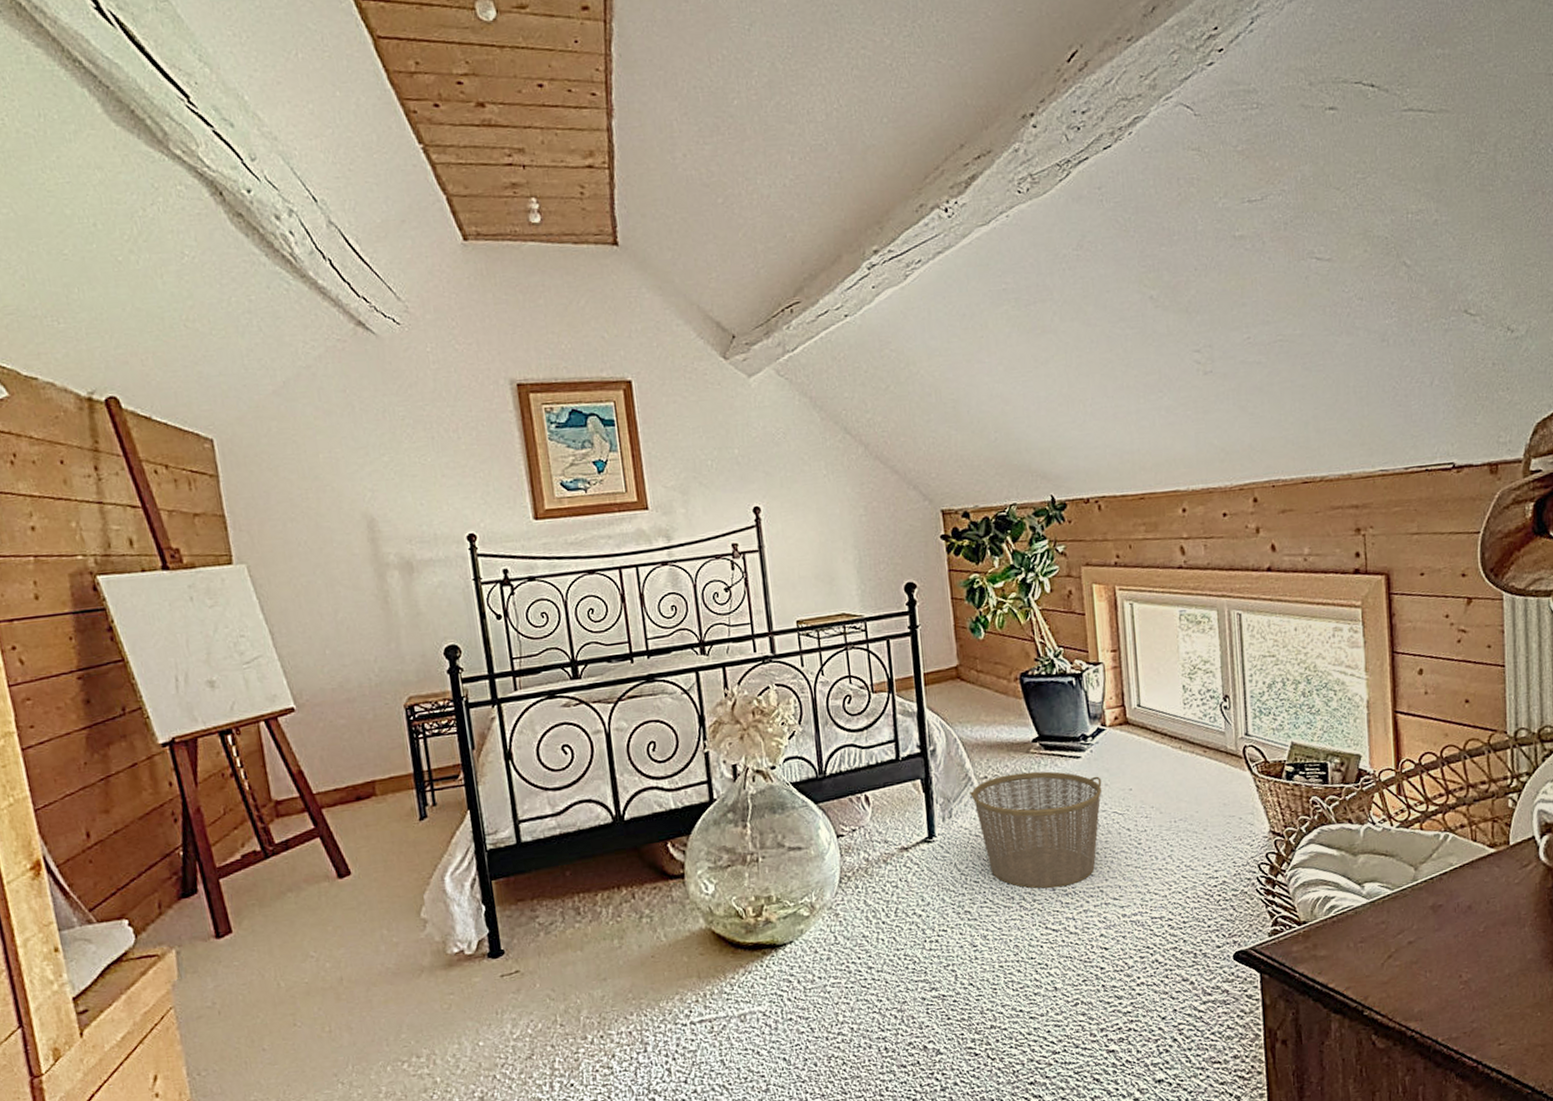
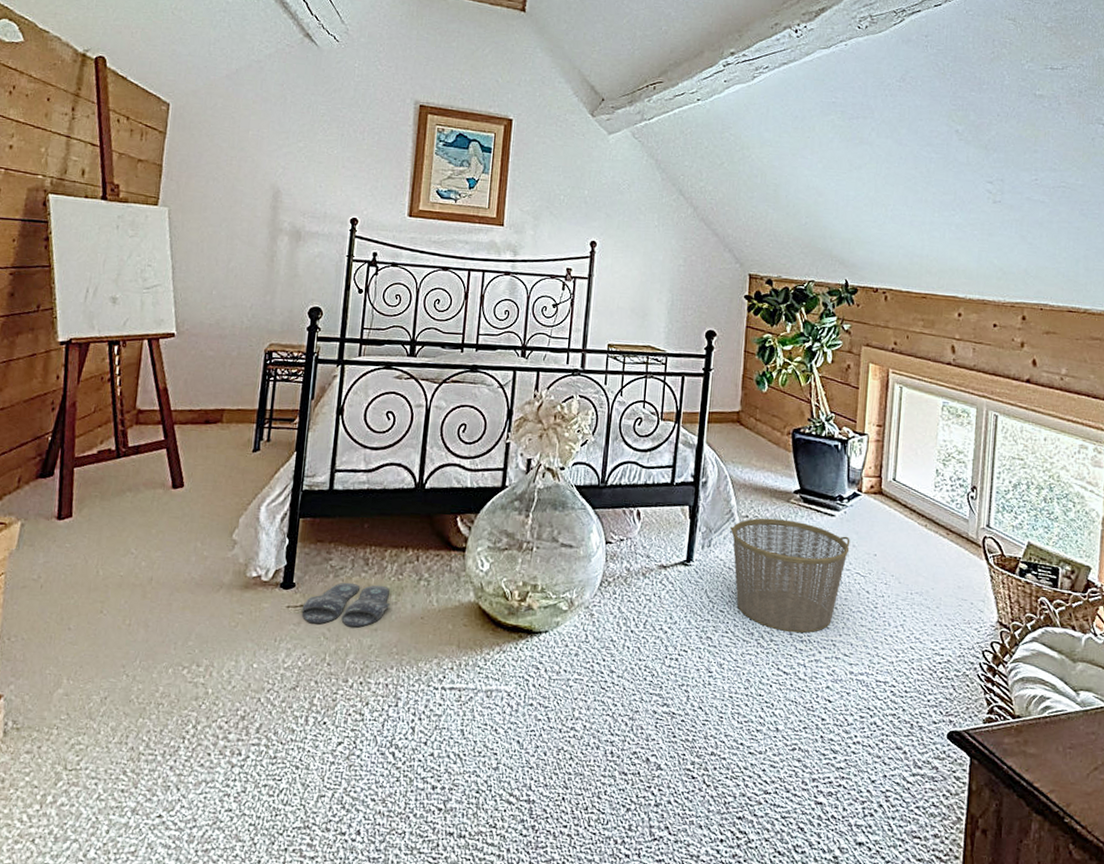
slippers: none [517,932,615,988] -> present [301,582,391,628]

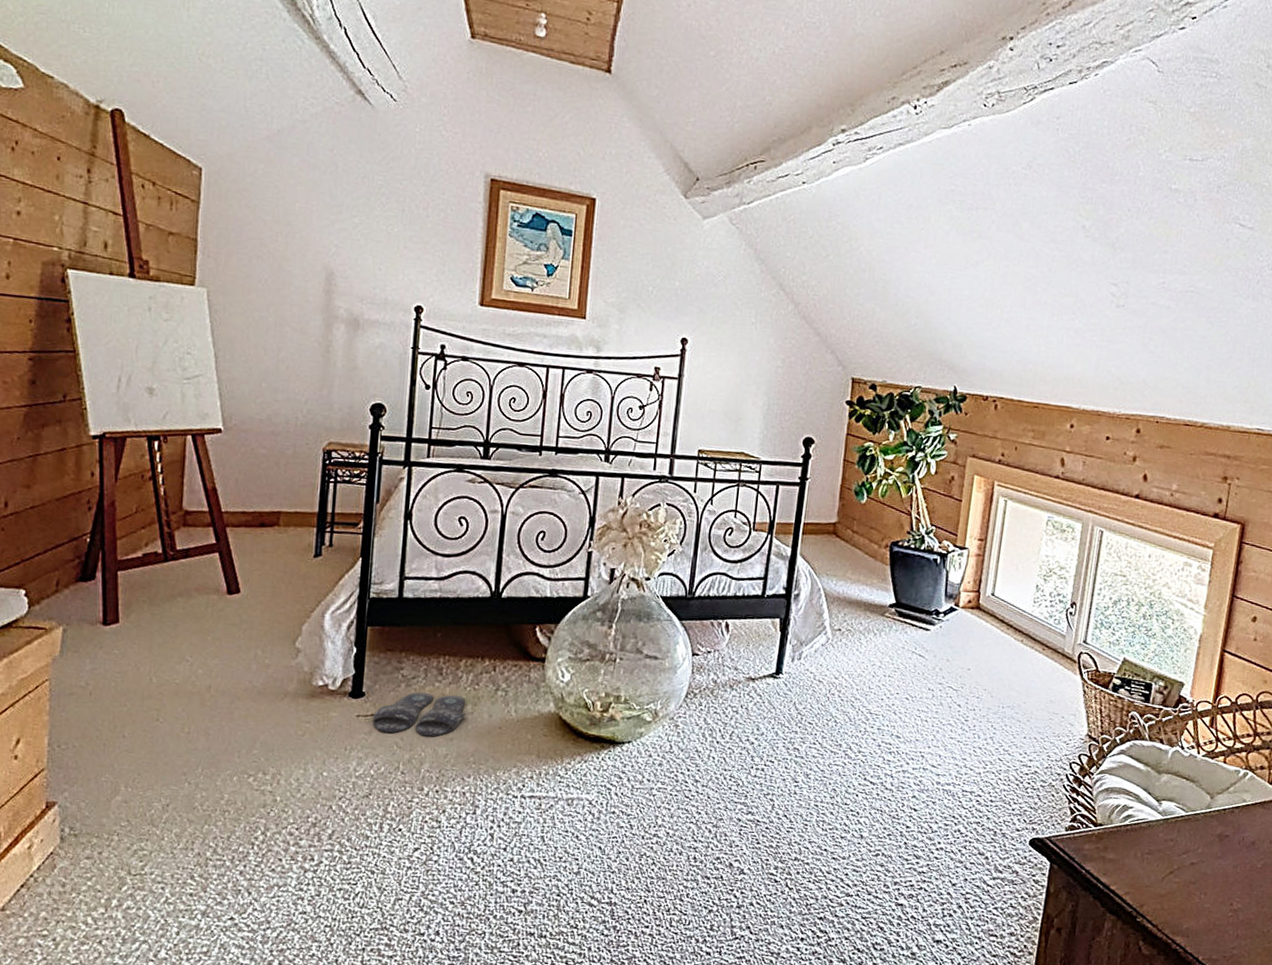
basket: present [730,518,850,633] -> none [822,631,945,745]

